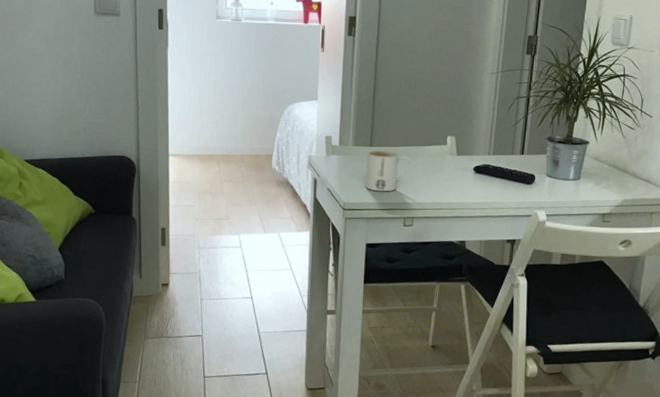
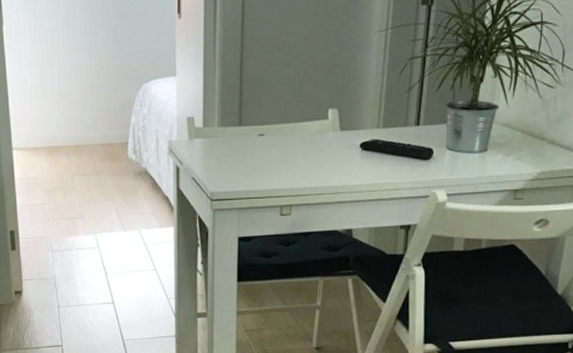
mug: present [365,150,412,192] -> none [235,129,288,178]

